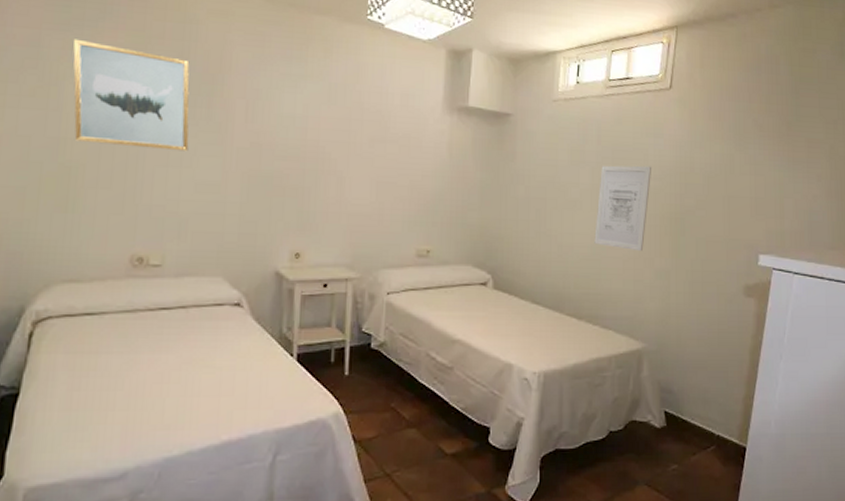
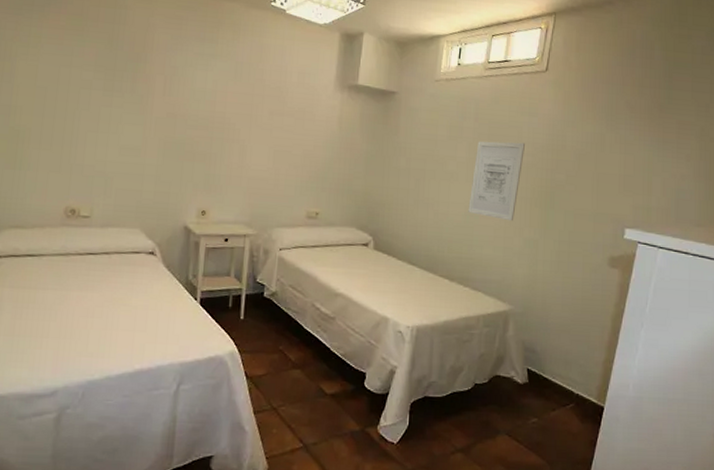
wall art: present [73,39,190,152] -> none [23,21,119,120]

